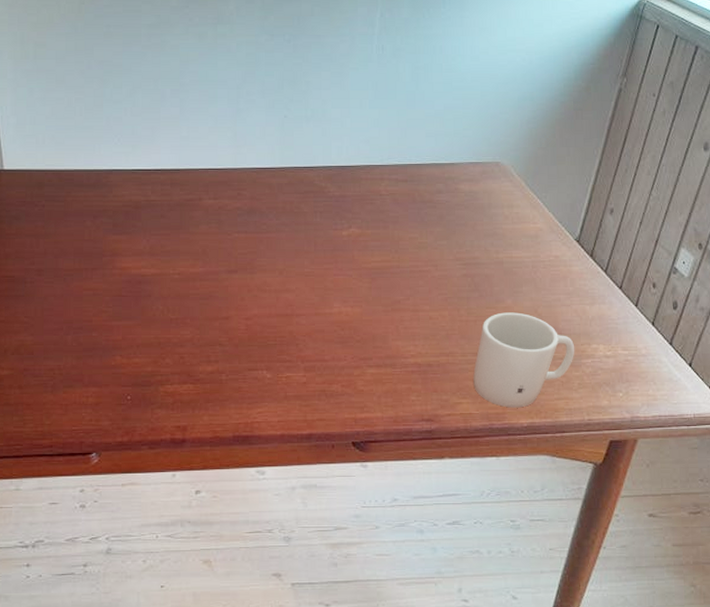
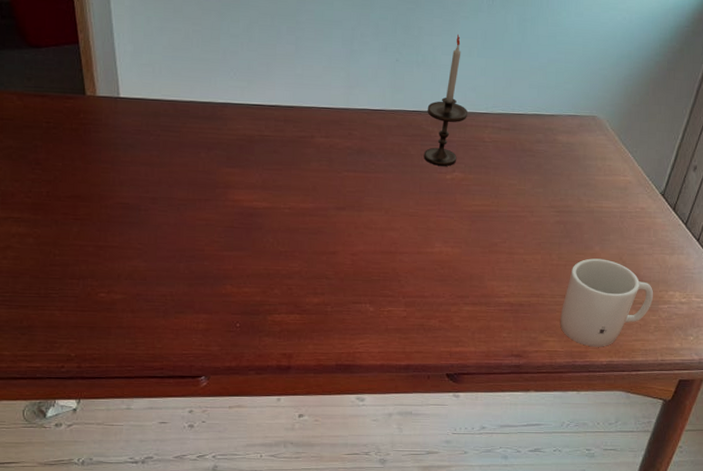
candlestick: none [317,86,363,222] -> present [423,34,468,166]

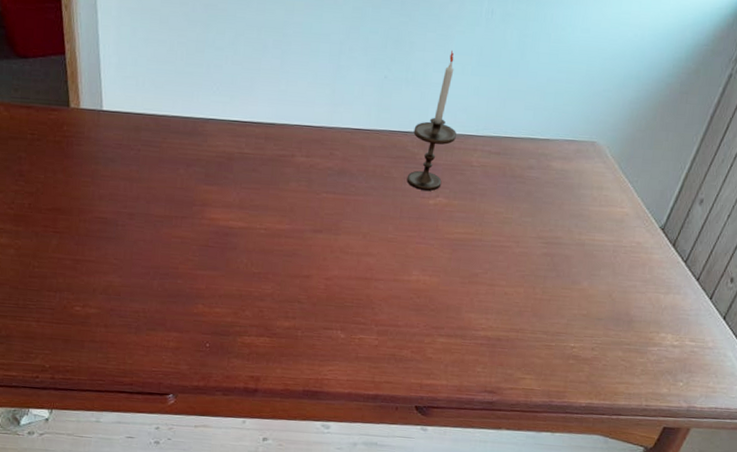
mug: present [560,258,654,347] -> none [539,294,644,388]

